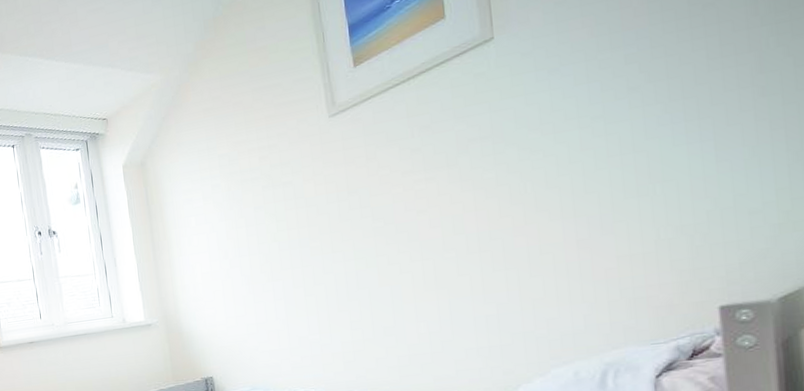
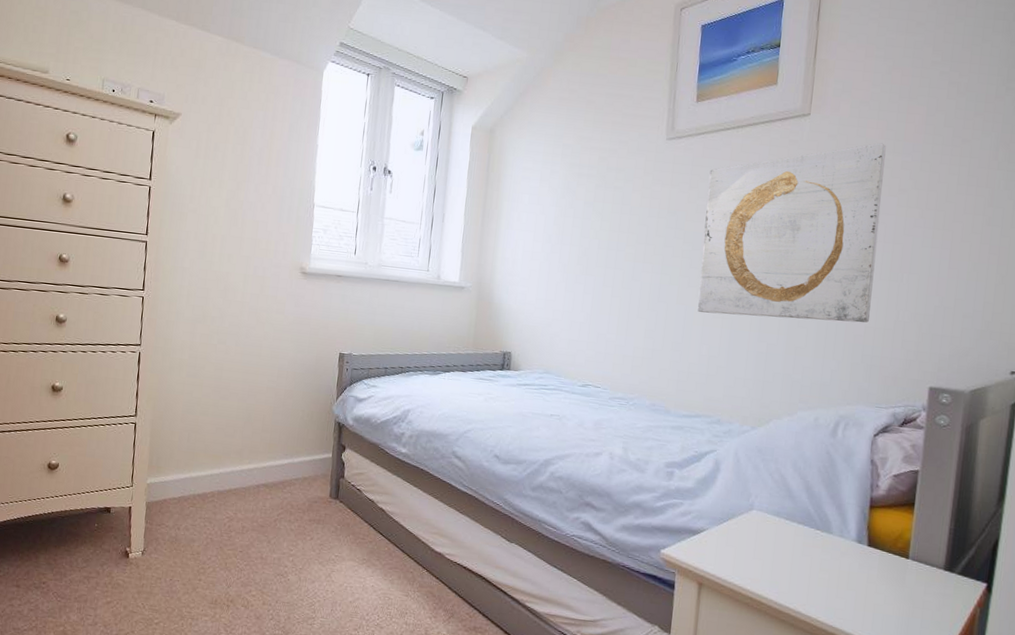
wall art: none [386,42,621,289] -> present [698,143,886,323]

